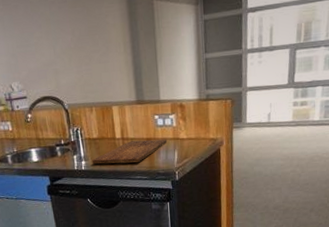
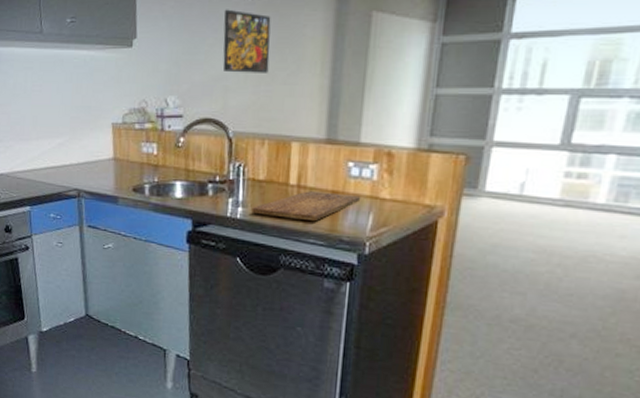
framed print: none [43,7,86,58] -> present [223,9,271,73]

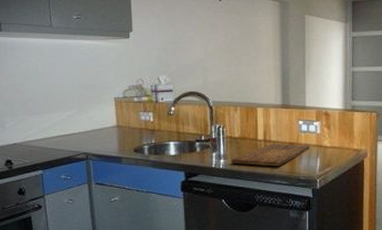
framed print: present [223,9,271,73] -> none [200,11,236,58]

